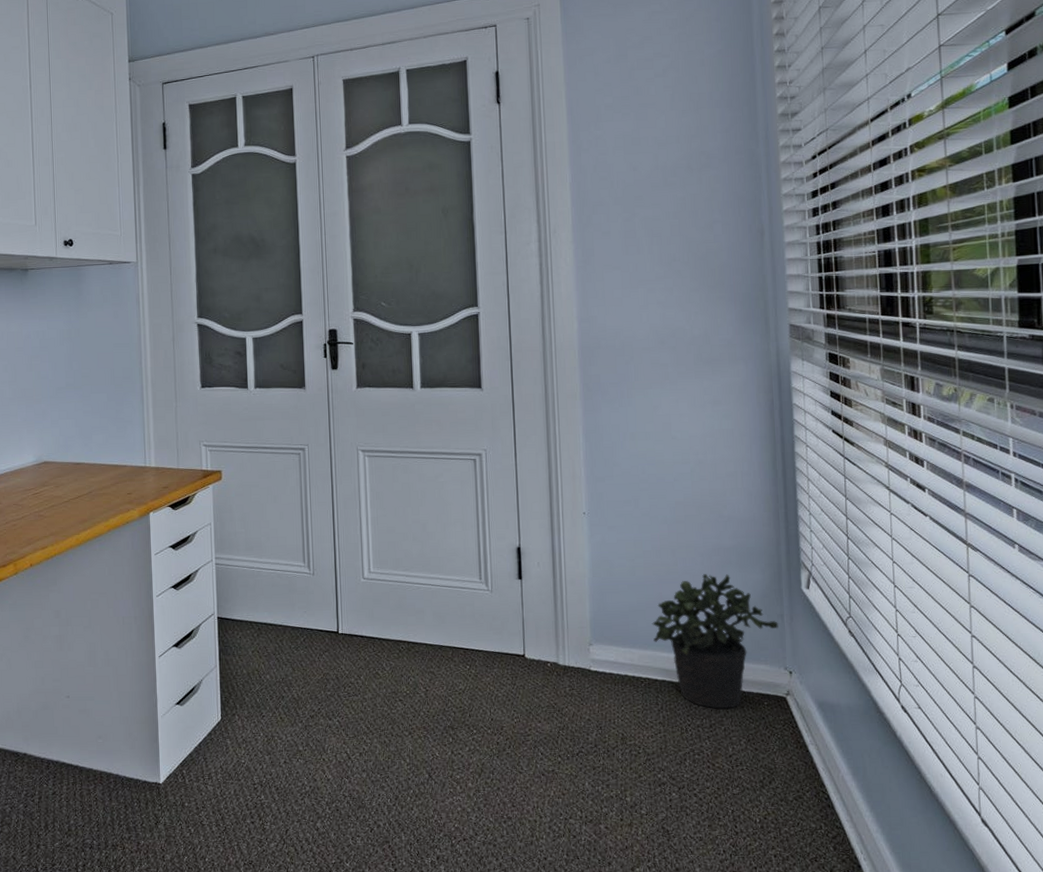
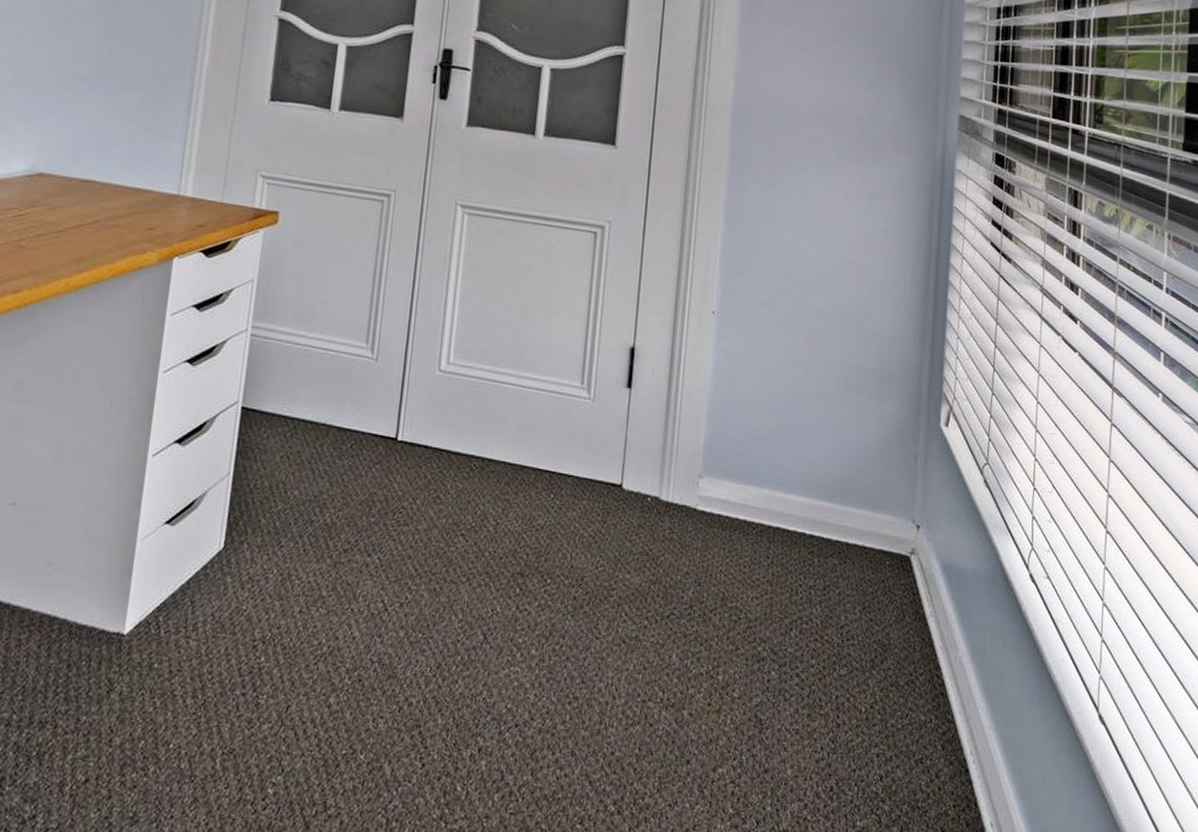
potted plant: present [652,574,779,709] -> none [773,399,911,567]

